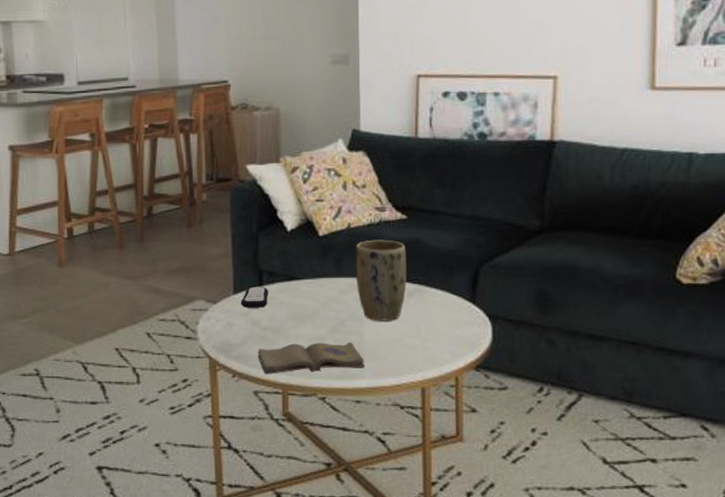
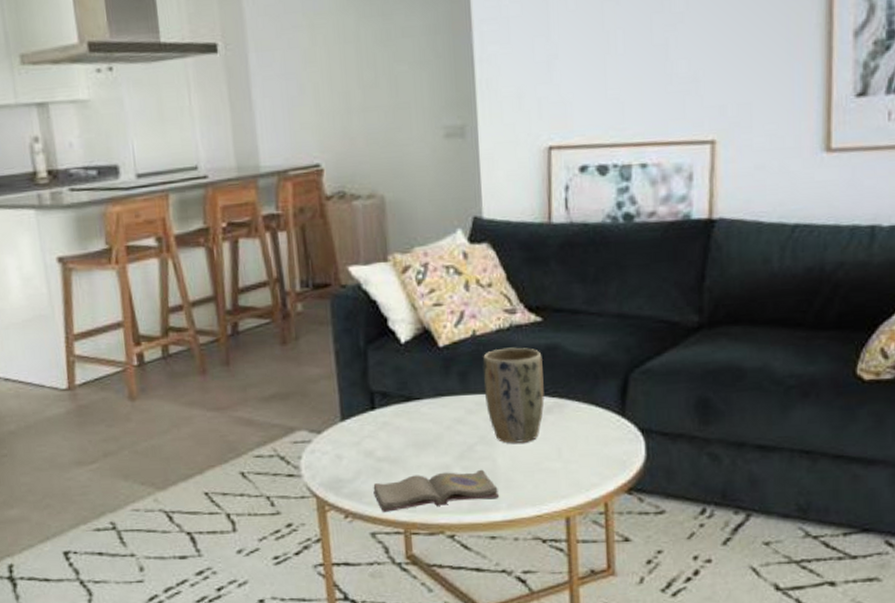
remote control: present [241,286,269,308] -> none [350,410,383,437]

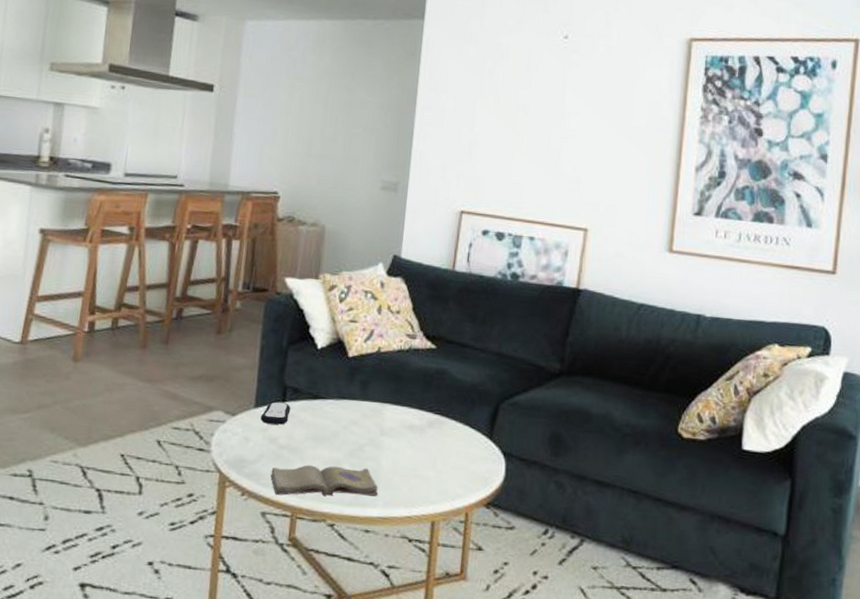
remote control: none [350,410,383,437] -> present [260,401,291,425]
plant pot: present [482,347,545,443] -> none [379,366,432,450]

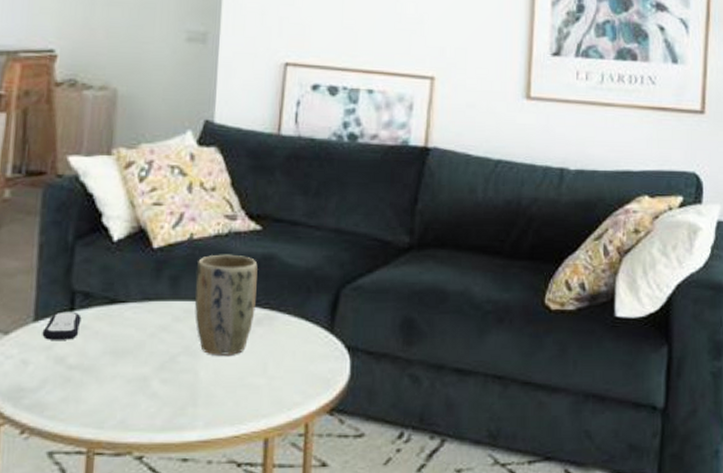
diary: present [270,465,379,496] -> none [58,382,198,429]
plant pot: none [379,366,432,450] -> present [194,254,258,355]

